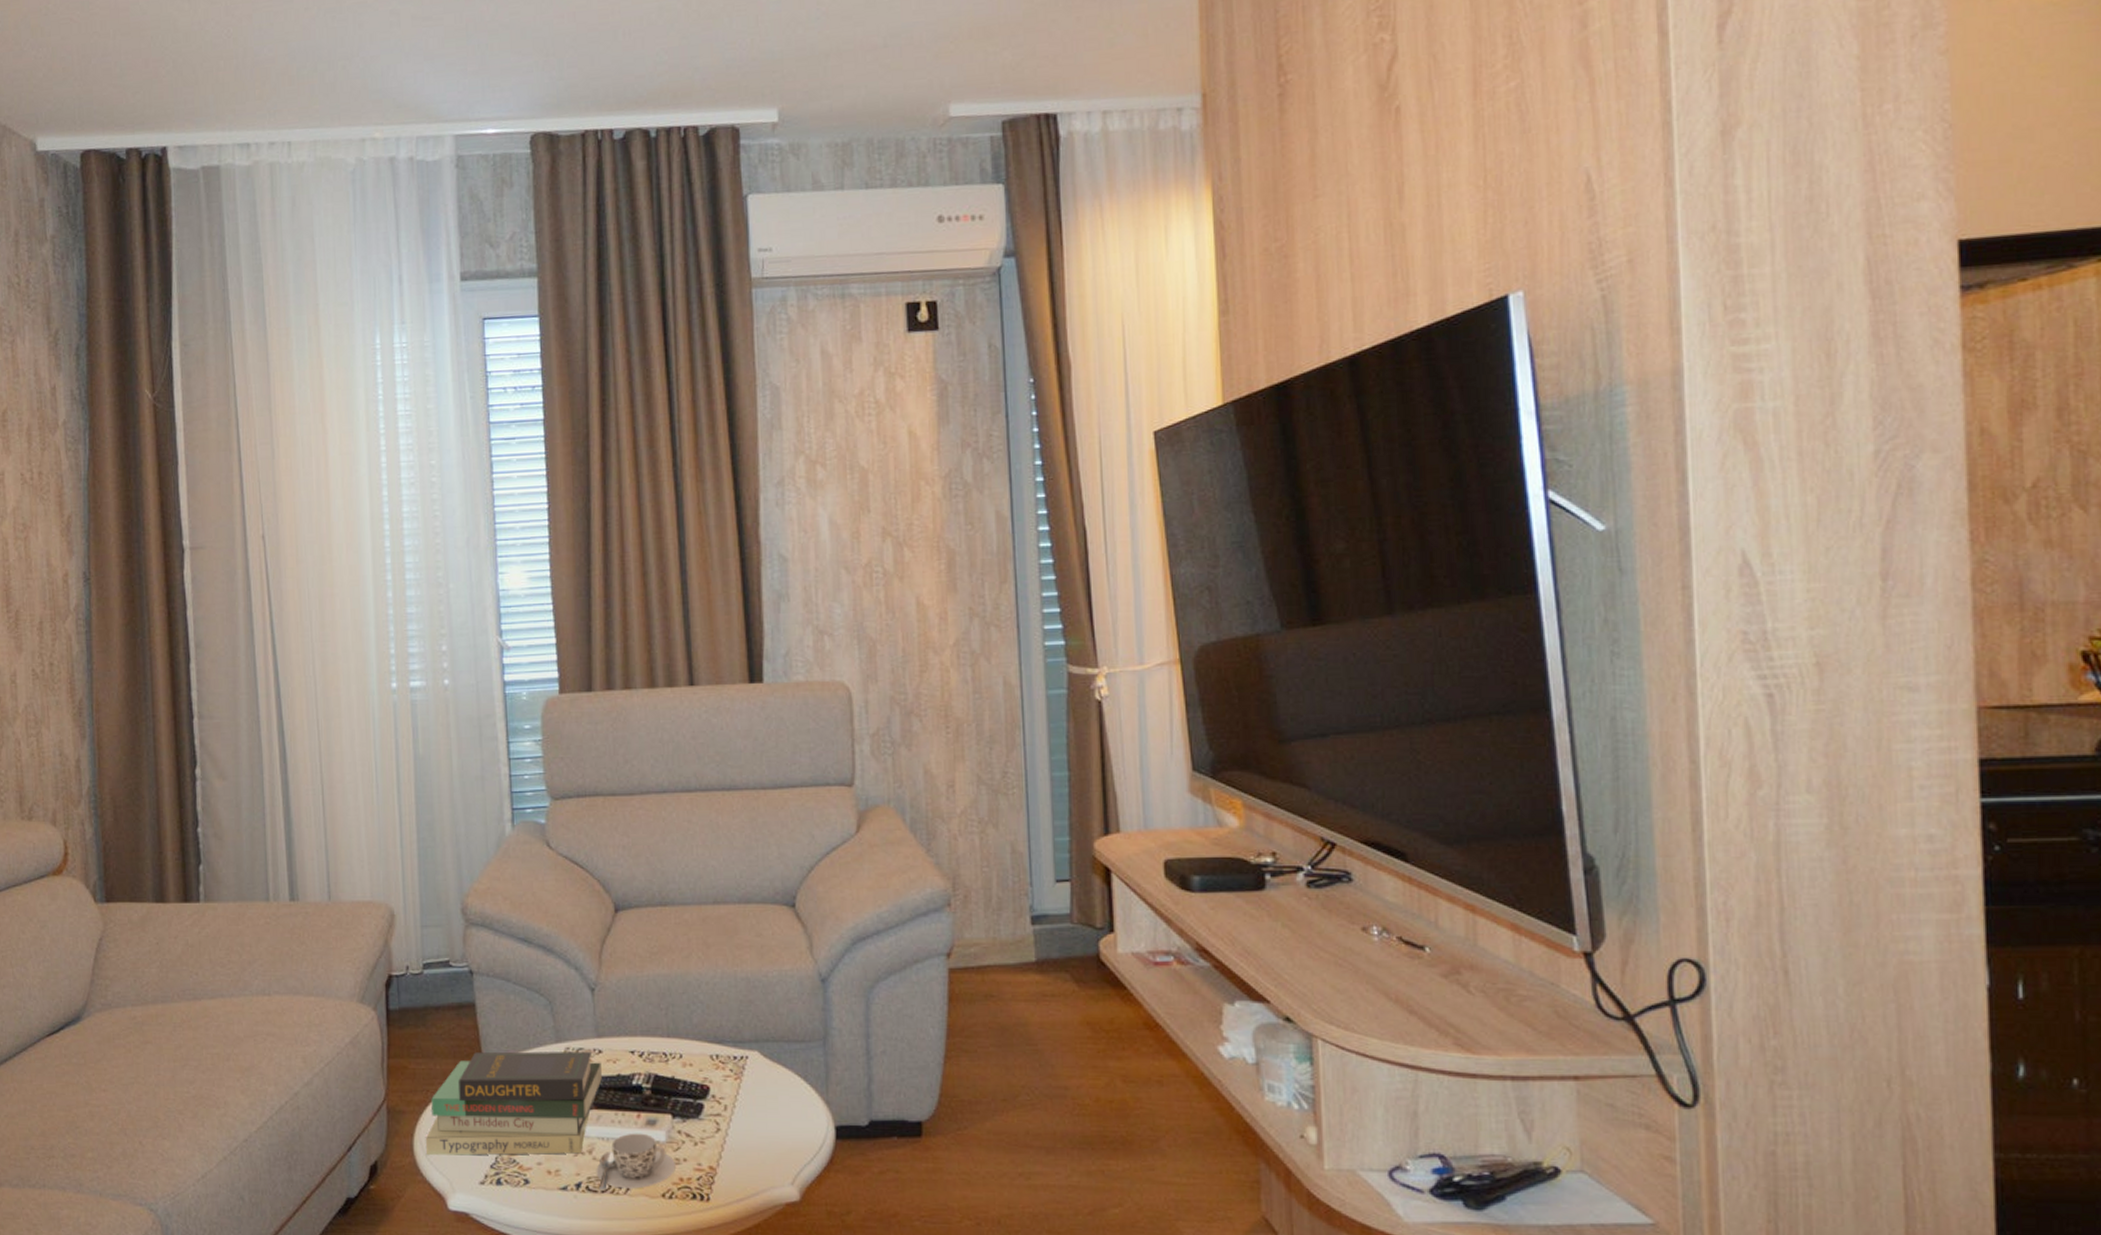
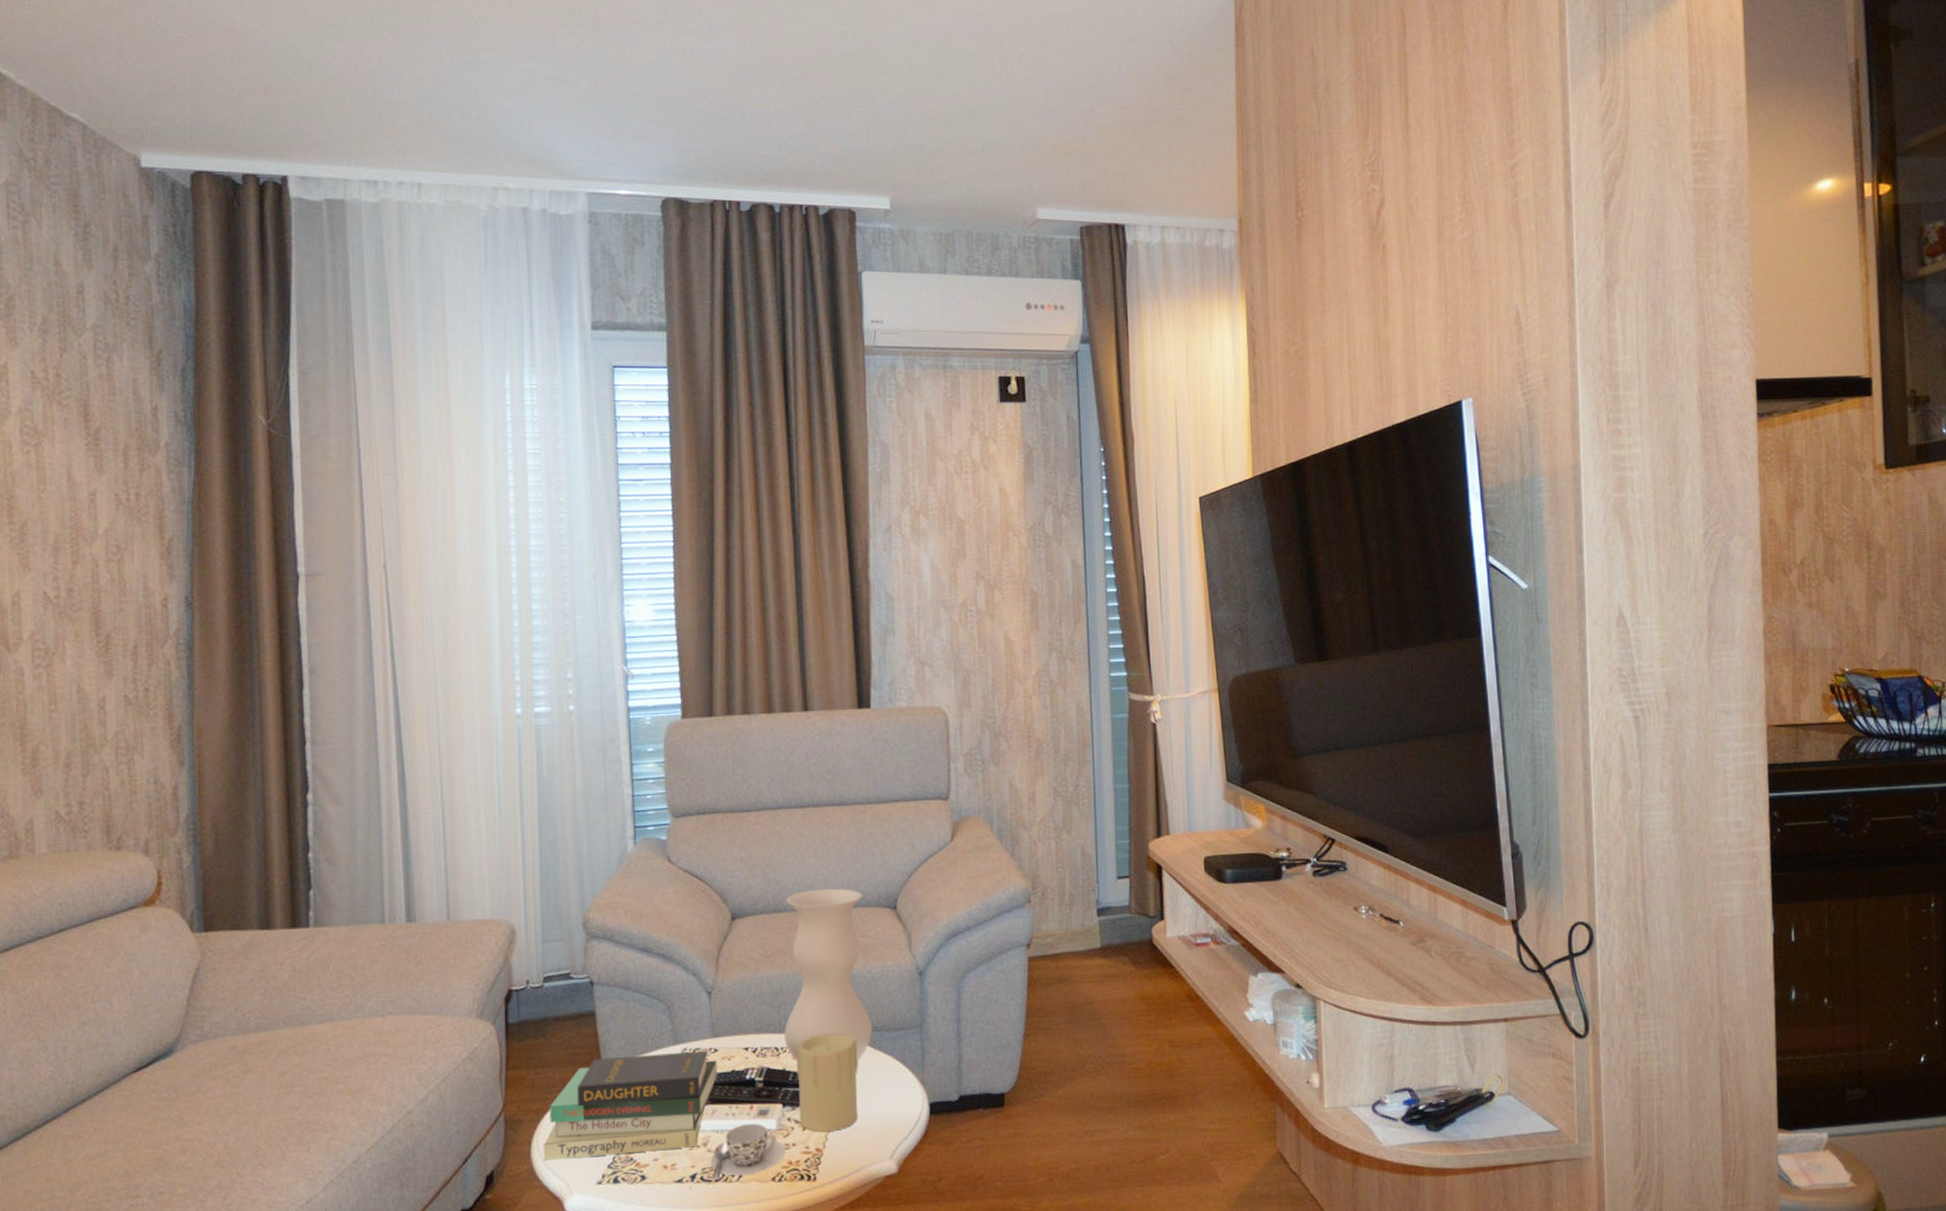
vase: none [673,881,770,1074] -> present [784,888,873,1061]
candle: none [686,1041,755,1149] -> present [796,1033,858,1132]

